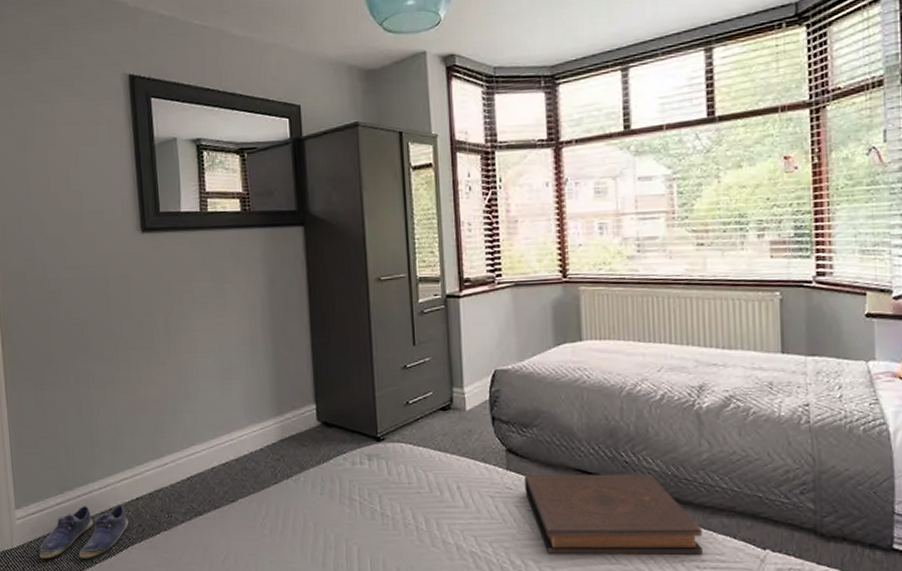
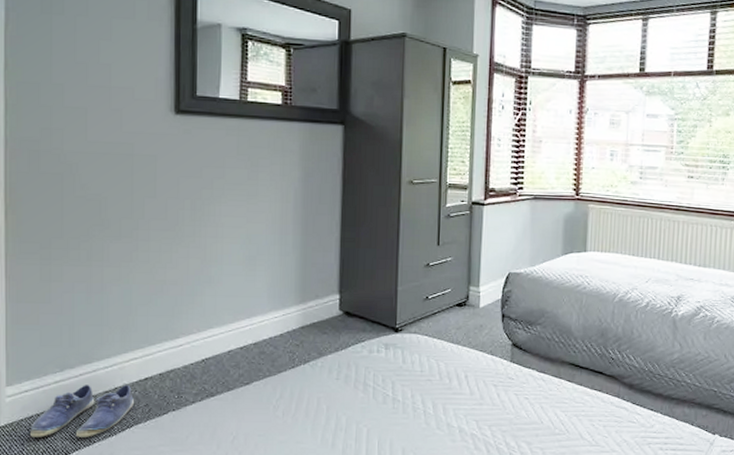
book: present [524,473,704,555] -> none [524,367,668,438]

